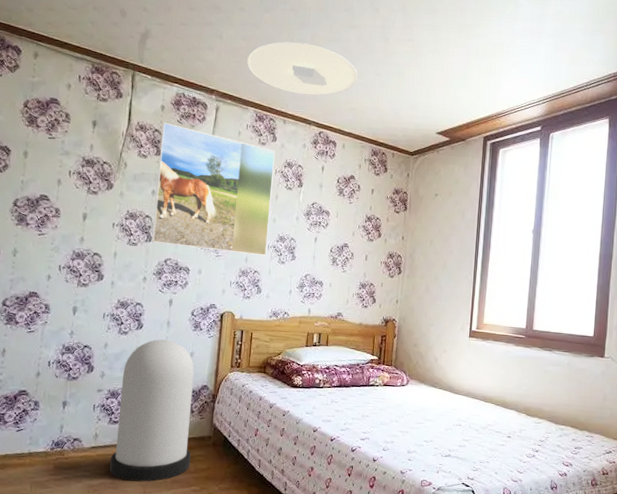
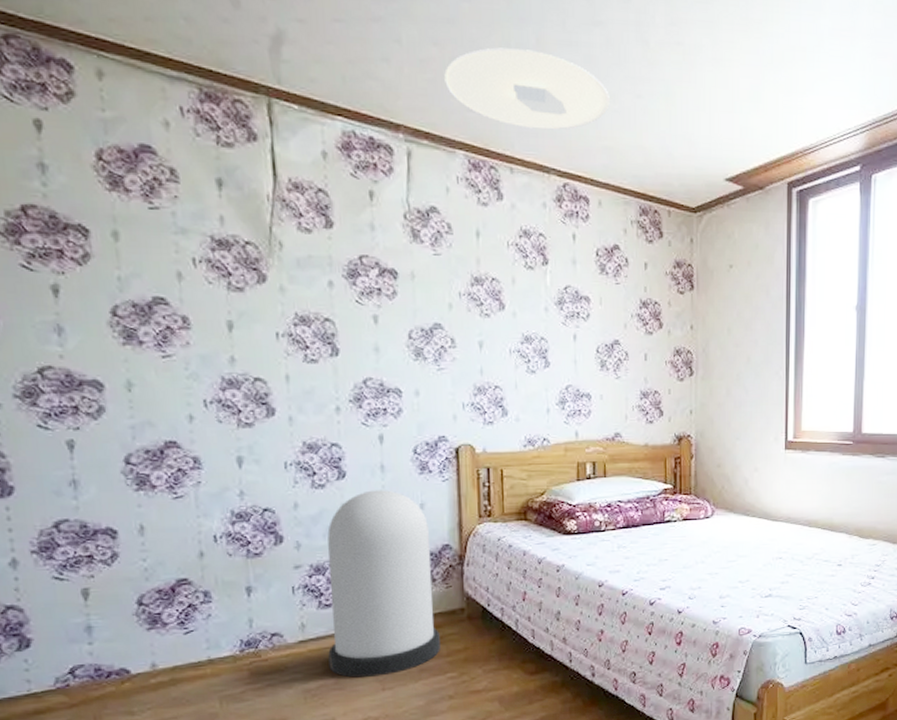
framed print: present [151,122,275,257] -> none [327,177,509,365]

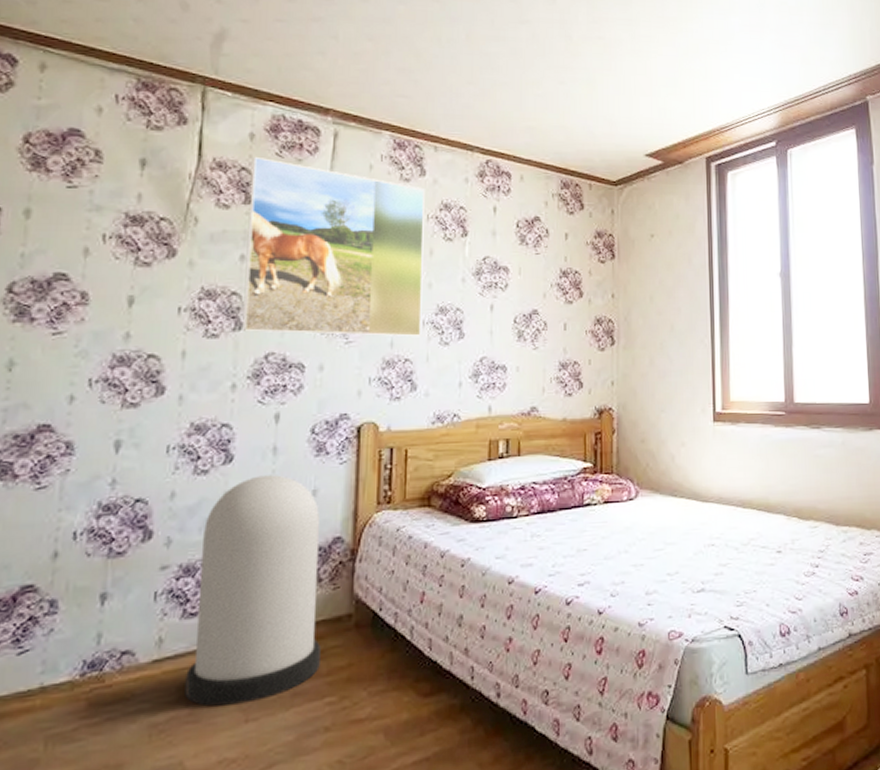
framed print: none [327,177,509,365] -> present [242,156,425,337]
ceiling light: present [444,47,610,130] -> none [376,42,534,113]

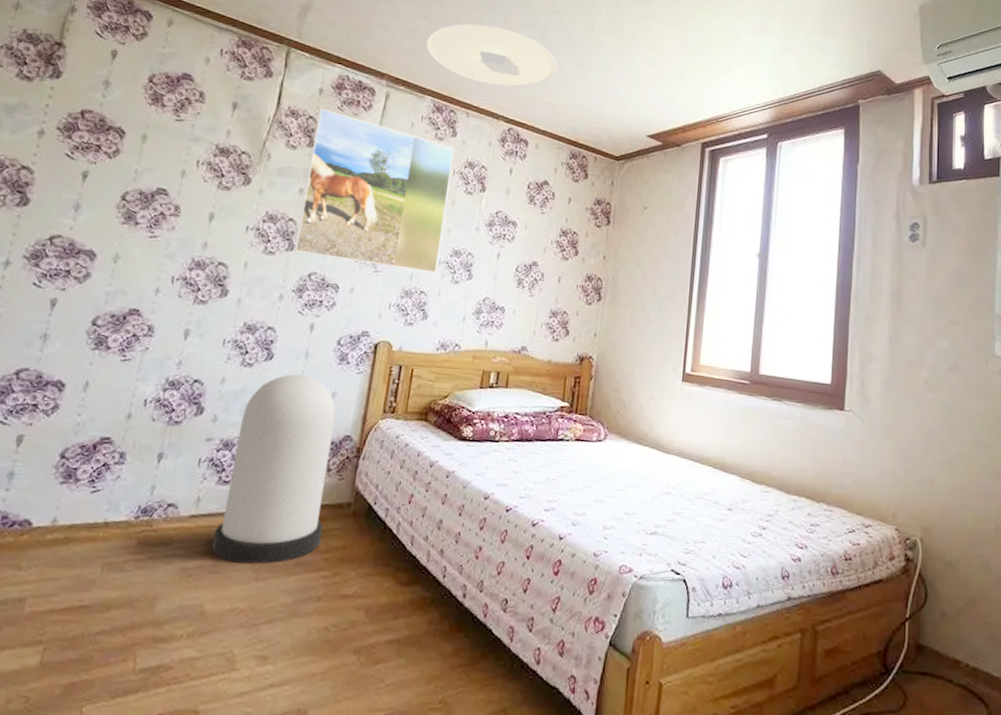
ceiling light: none [376,42,534,113] -> present [426,23,557,87]

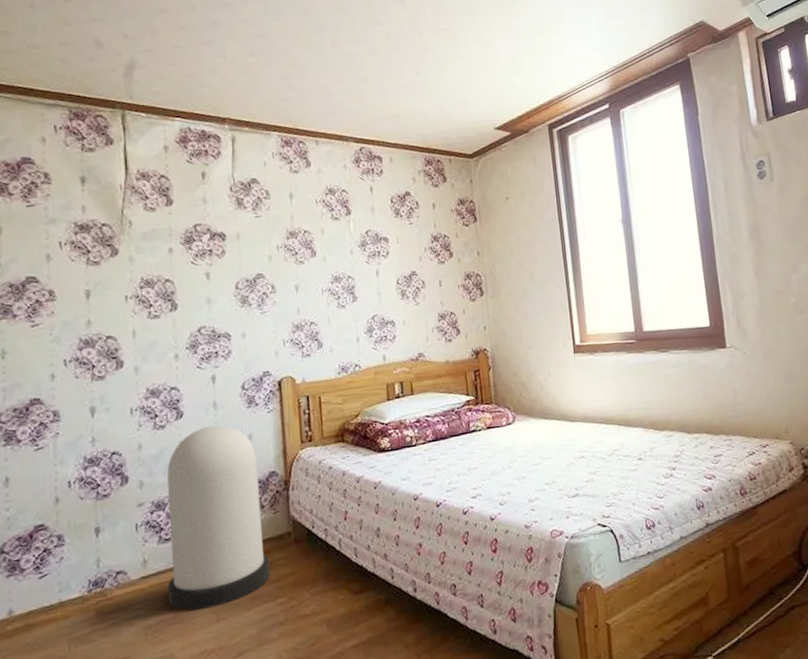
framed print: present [293,108,454,274] -> none [168,165,322,311]
ceiling light: present [426,23,557,87] -> none [260,49,394,109]

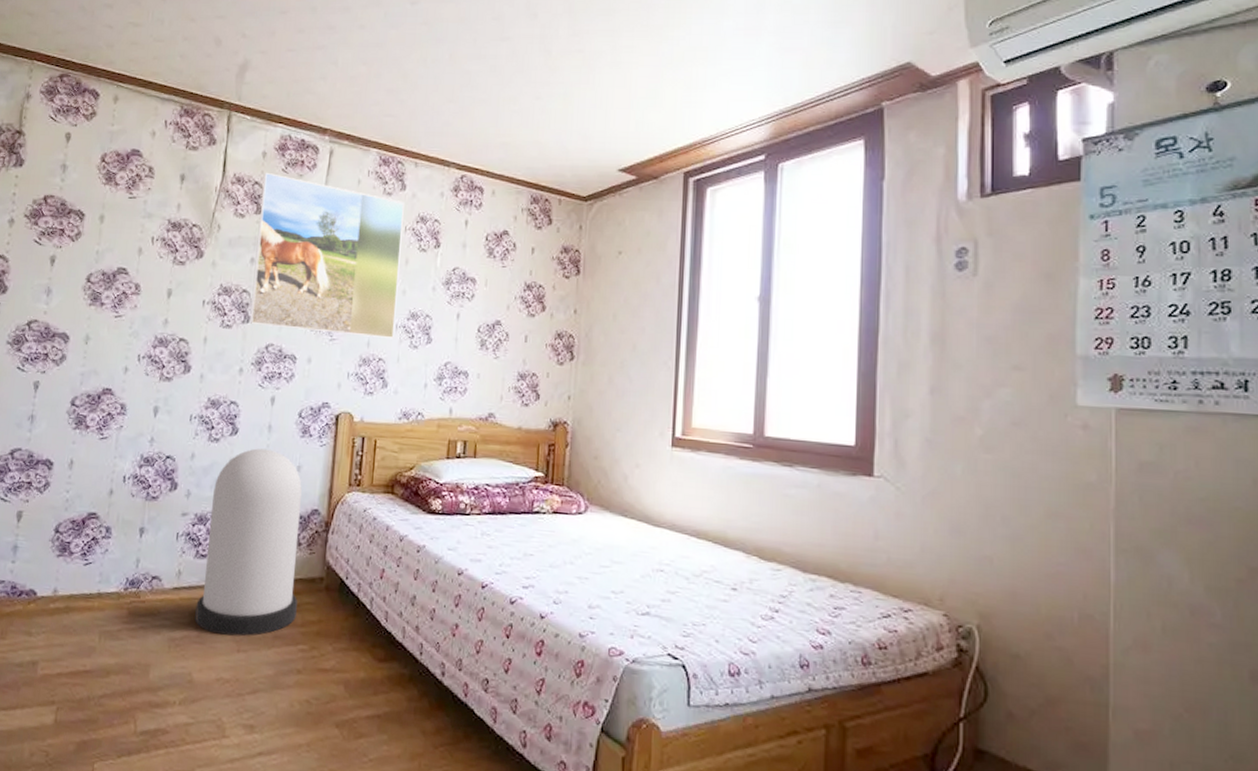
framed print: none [168,165,322,311] -> present [249,172,404,340]

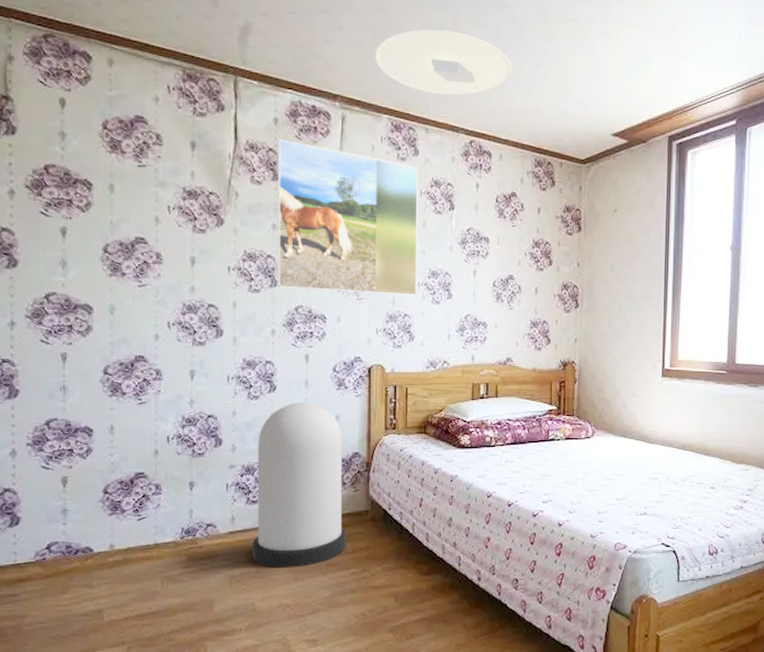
ceiling light: none [368,63,511,130] -> present [375,29,512,96]

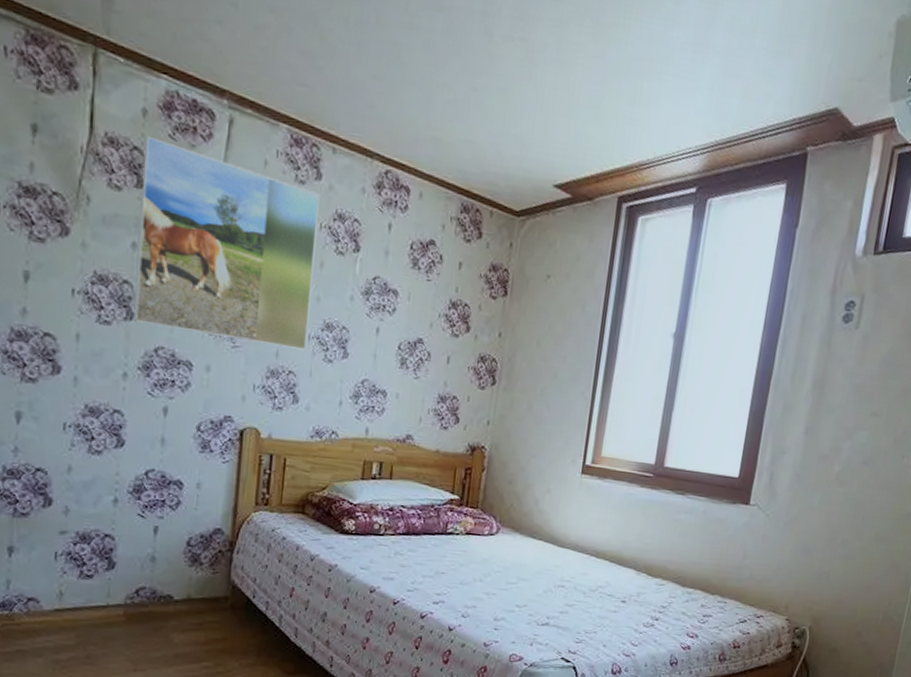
trash can: present [252,402,346,568] -> none [82,463,203,656]
ceiling light: present [375,29,512,96] -> none [277,21,445,115]

